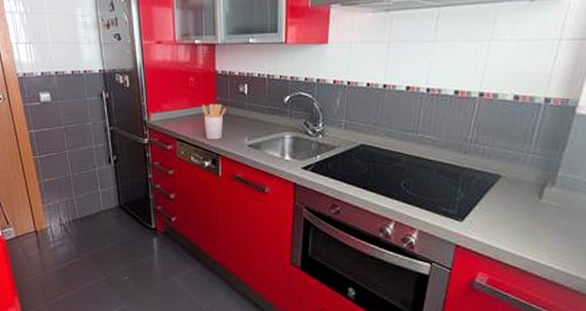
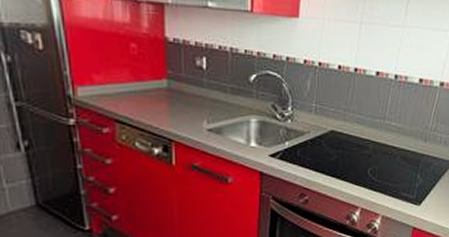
utensil holder: present [202,103,226,140] -> none [148,78,180,123]

